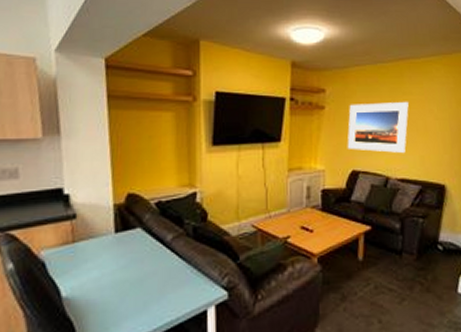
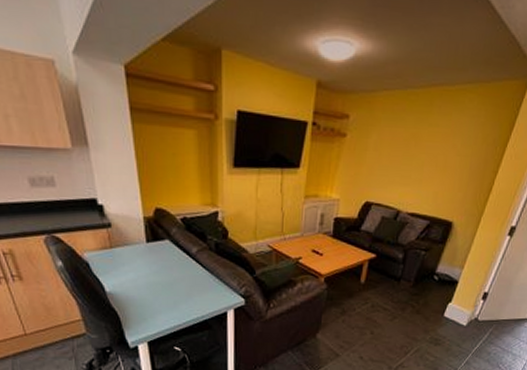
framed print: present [347,101,409,153] -> none [363,133,433,188]

